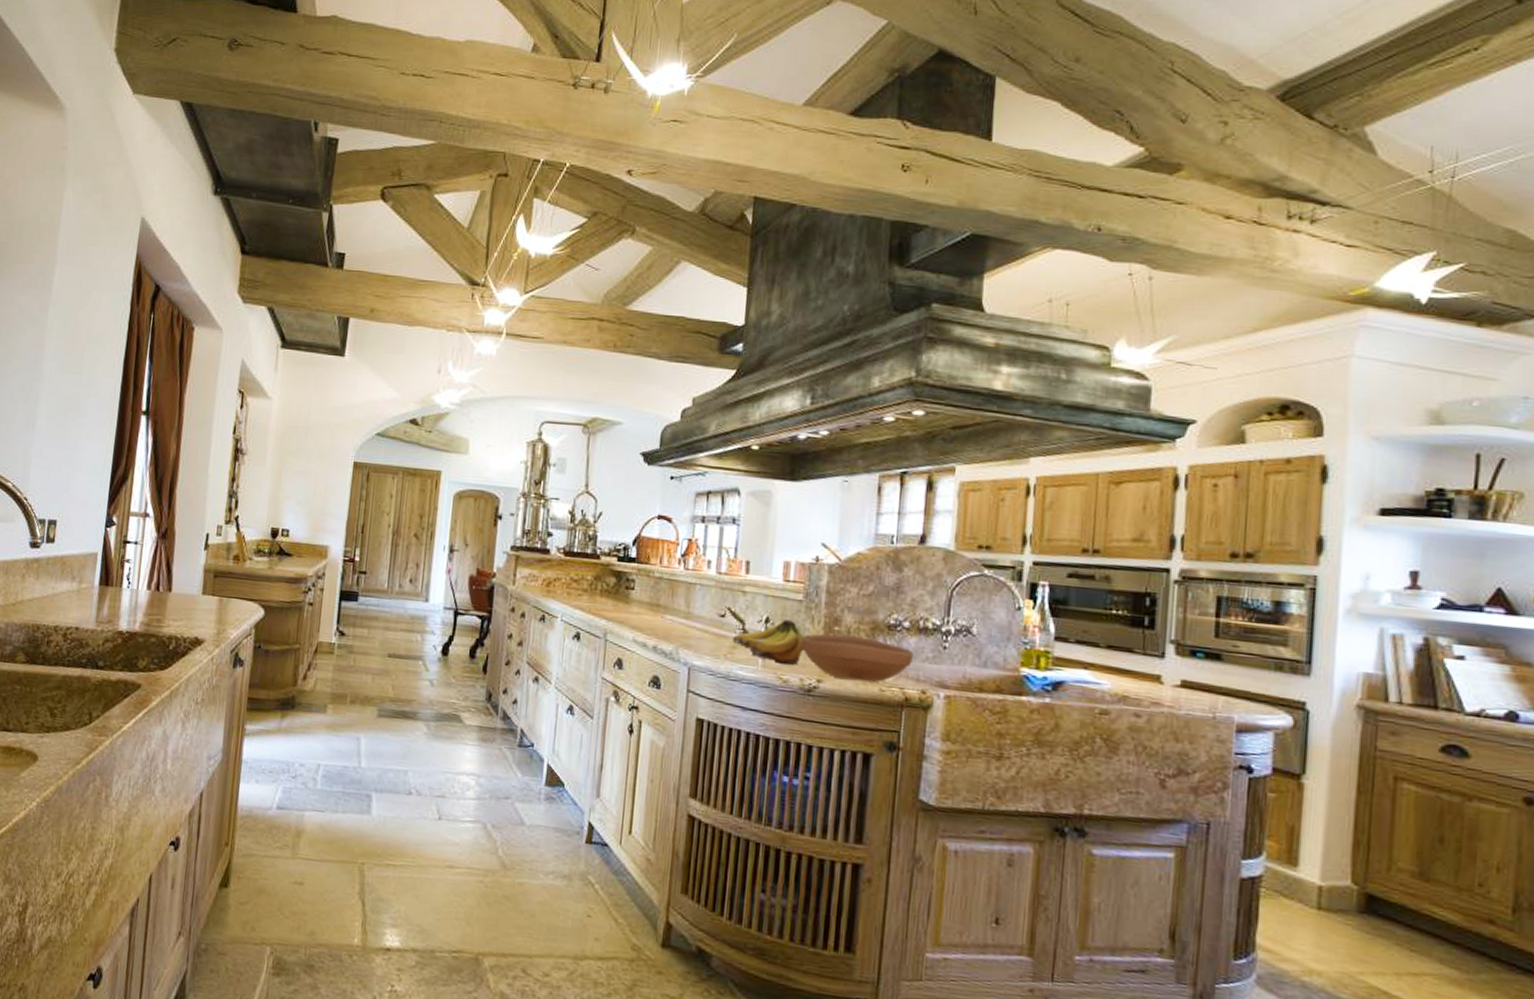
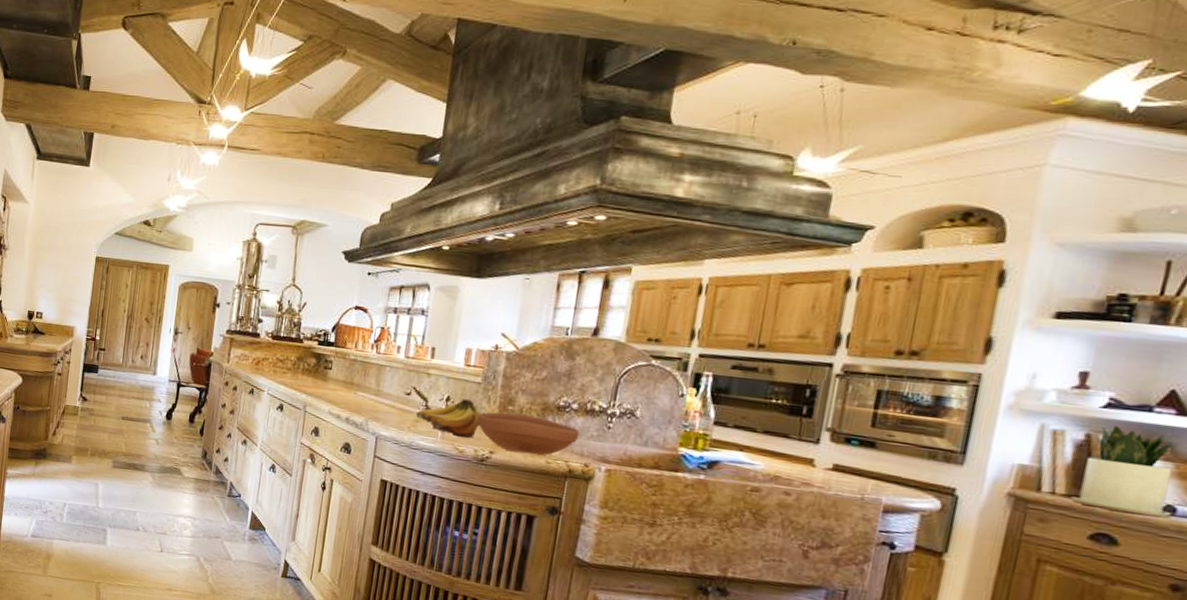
planter: none [1418,628,1516,725] -> present [1071,425,1178,518]

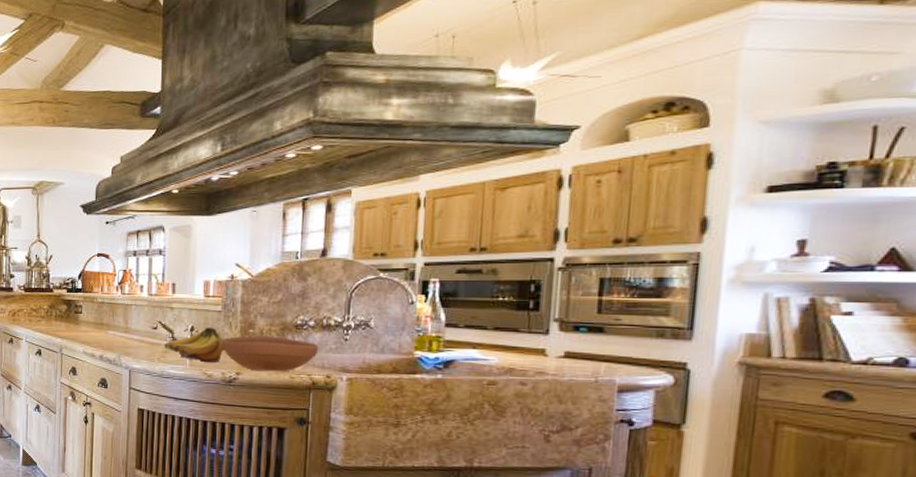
planter: present [1071,425,1178,518] -> none [802,287,906,371]

